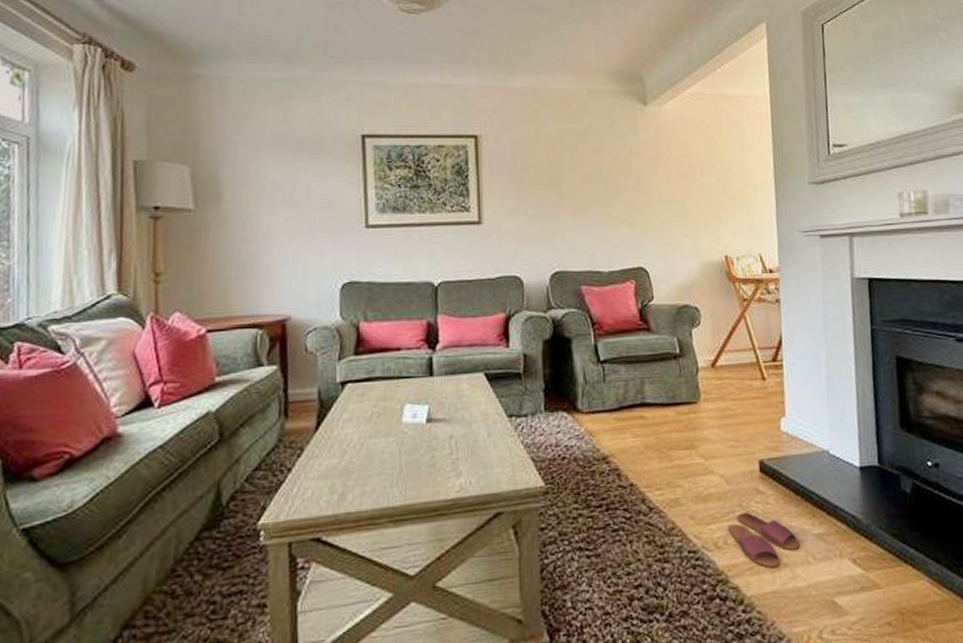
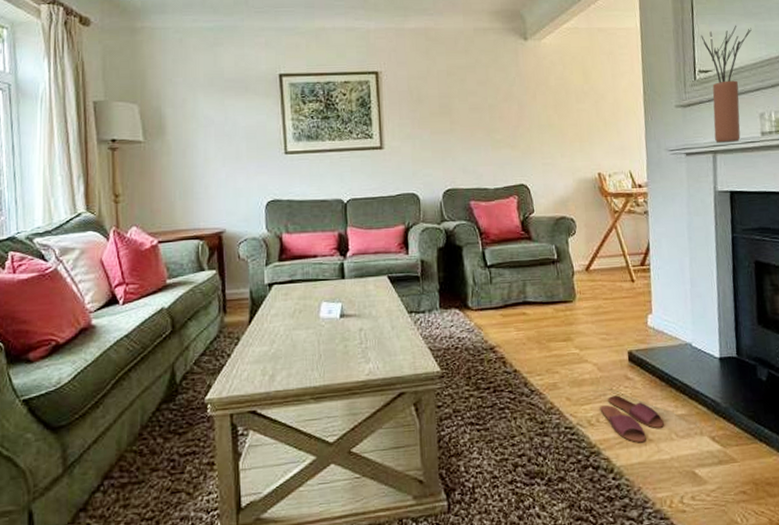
vase: none [834,96,888,224] -> present [701,25,752,143]

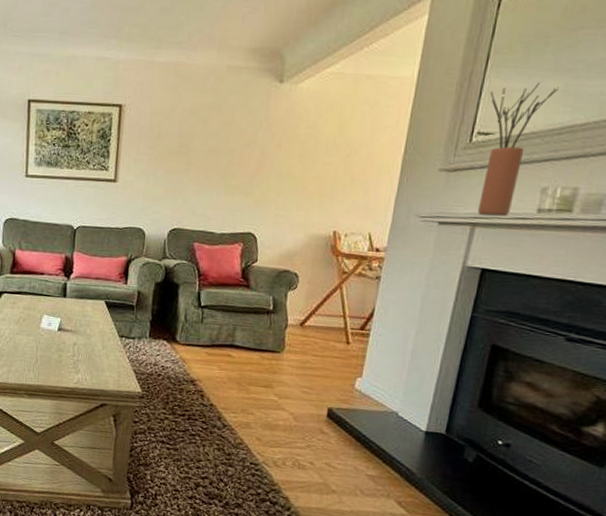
slippers: present [600,395,664,443] -> none [288,444,351,492]

